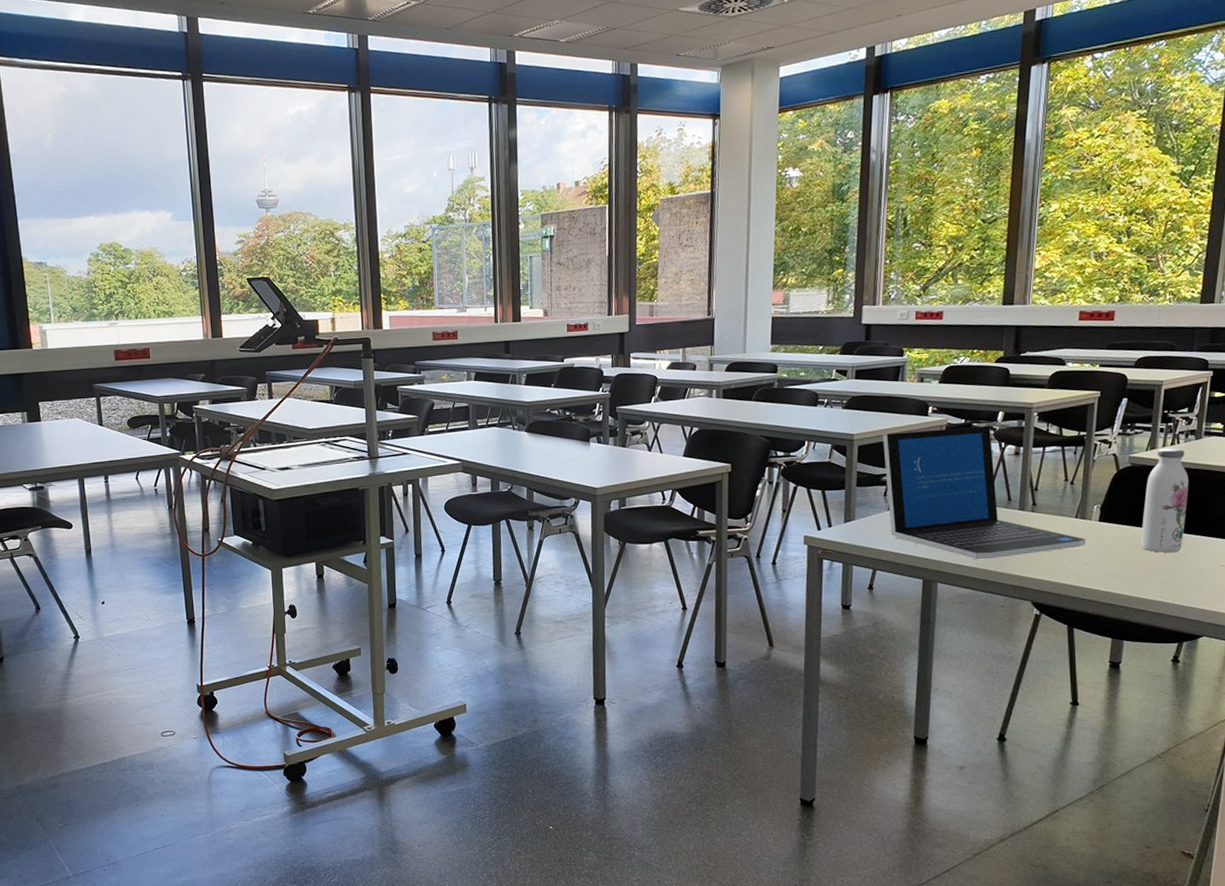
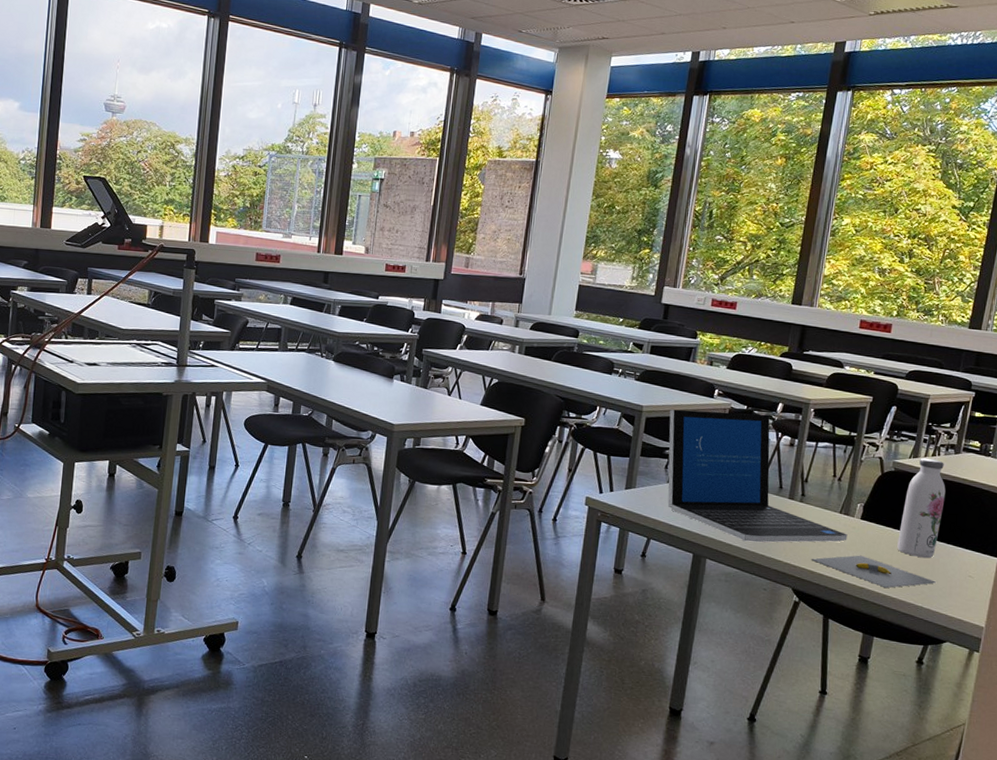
banana: none [1049,558,1186,590] -> present [811,555,936,589]

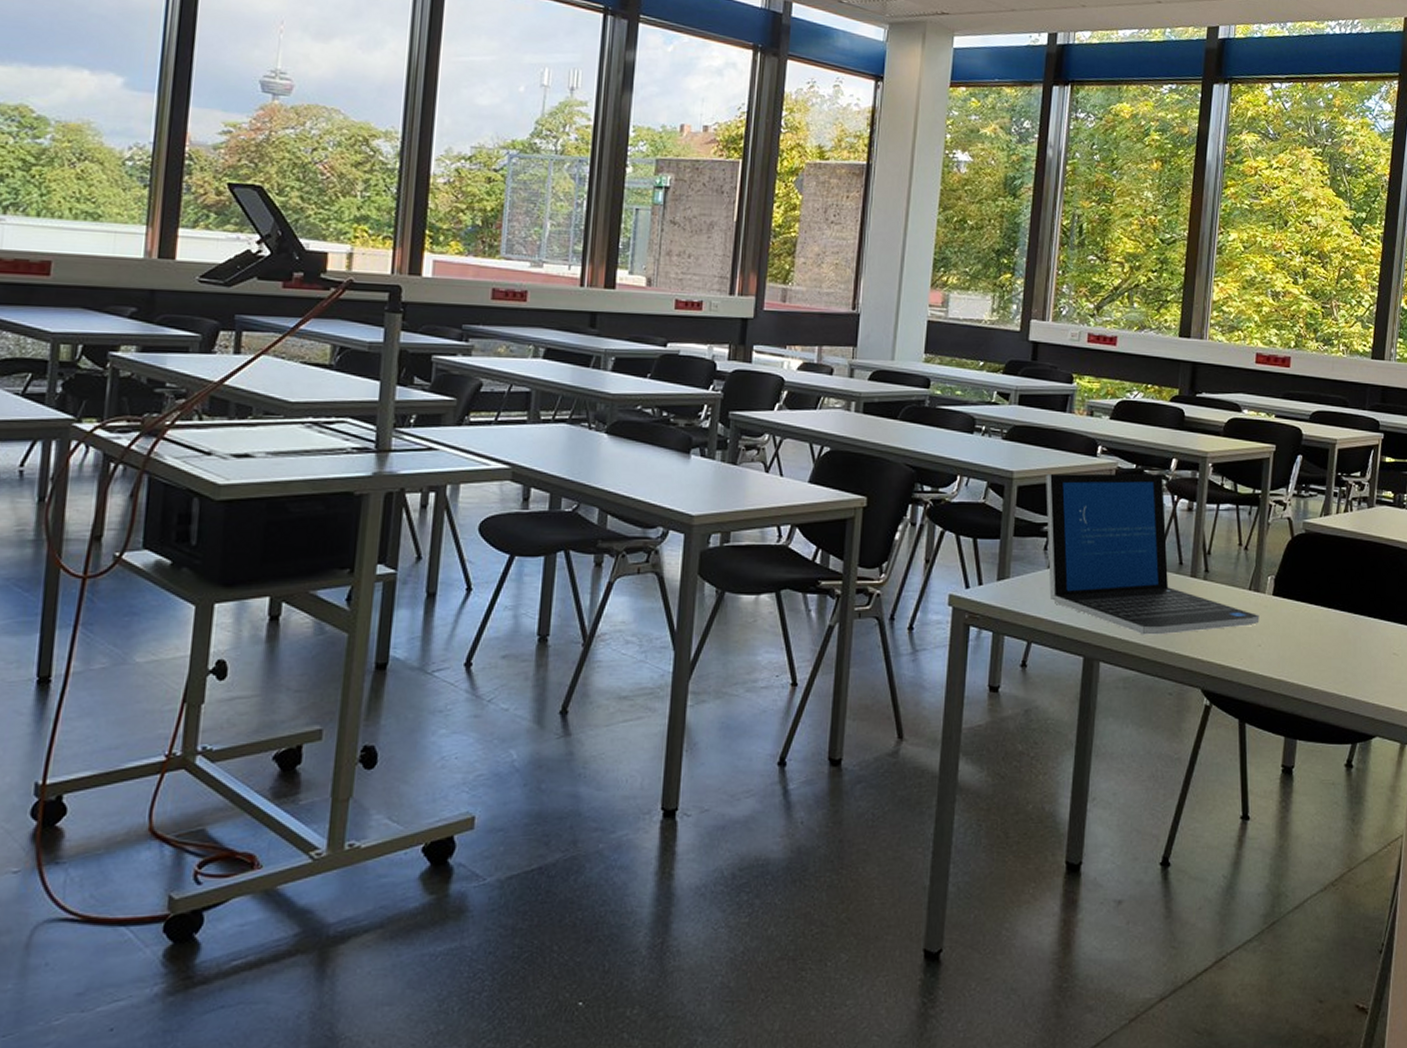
banana: present [811,555,936,589] -> none [1220,640,1359,678]
water bottle: present [897,458,946,559] -> none [1314,515,1362,637]

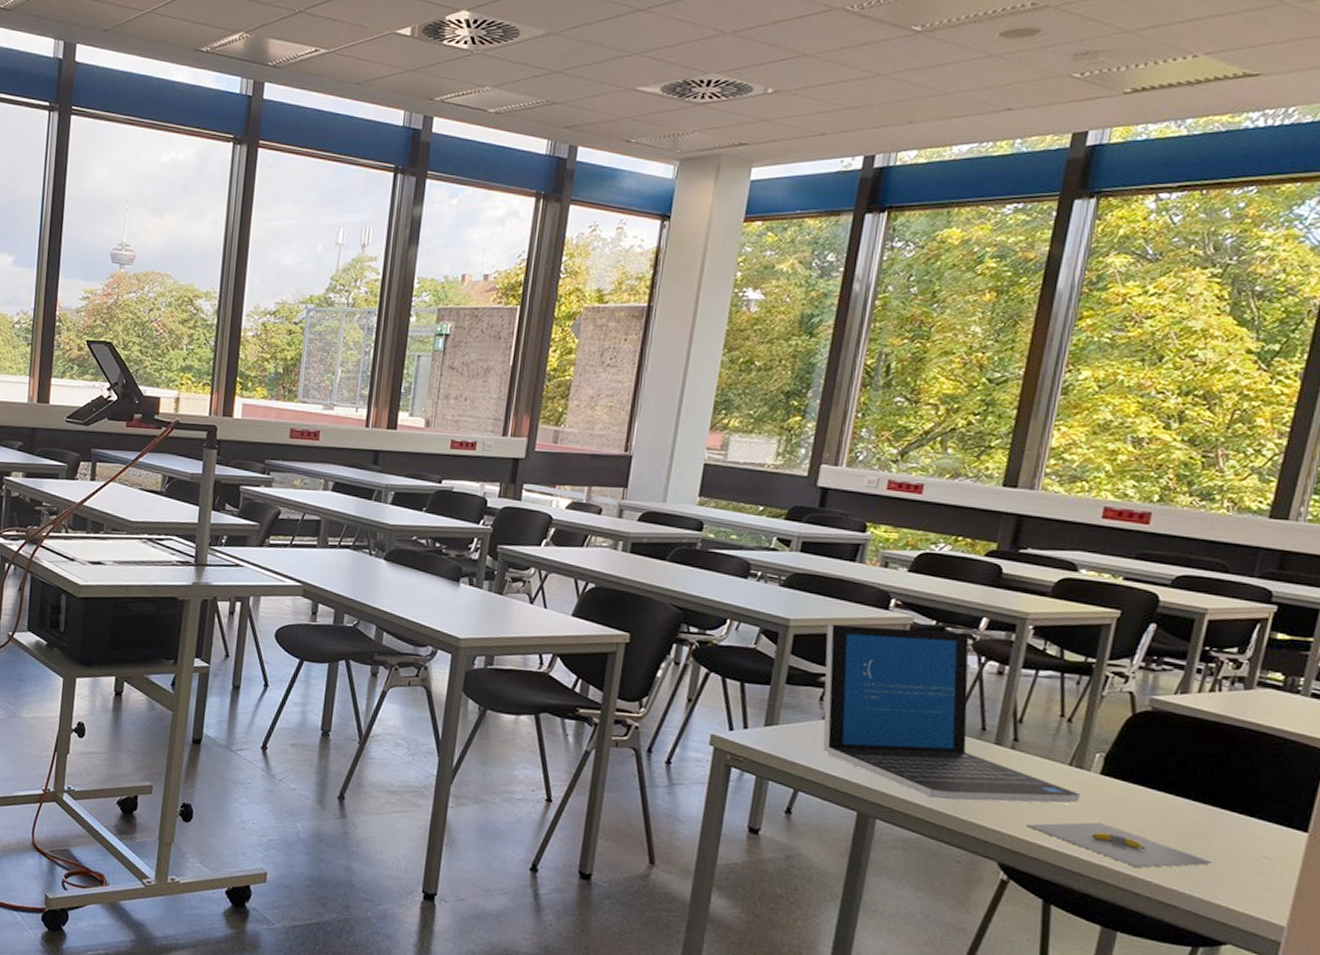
banana: none [1220,640,1359,678] -> present [1026,821,1212,868]

